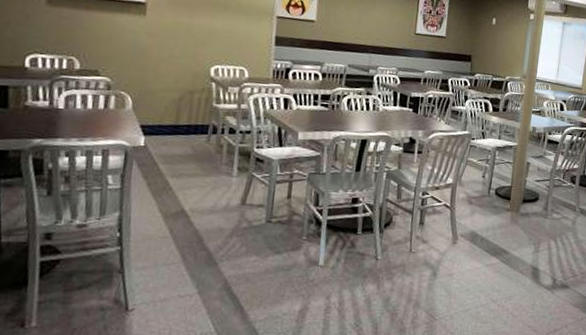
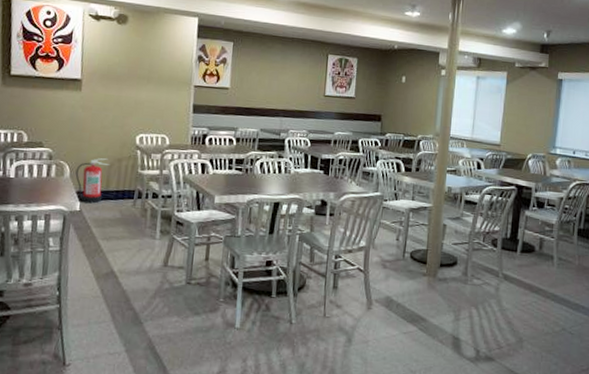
fire extinguisher: none [139,89,181,139] -> present [75,157,110,204]

